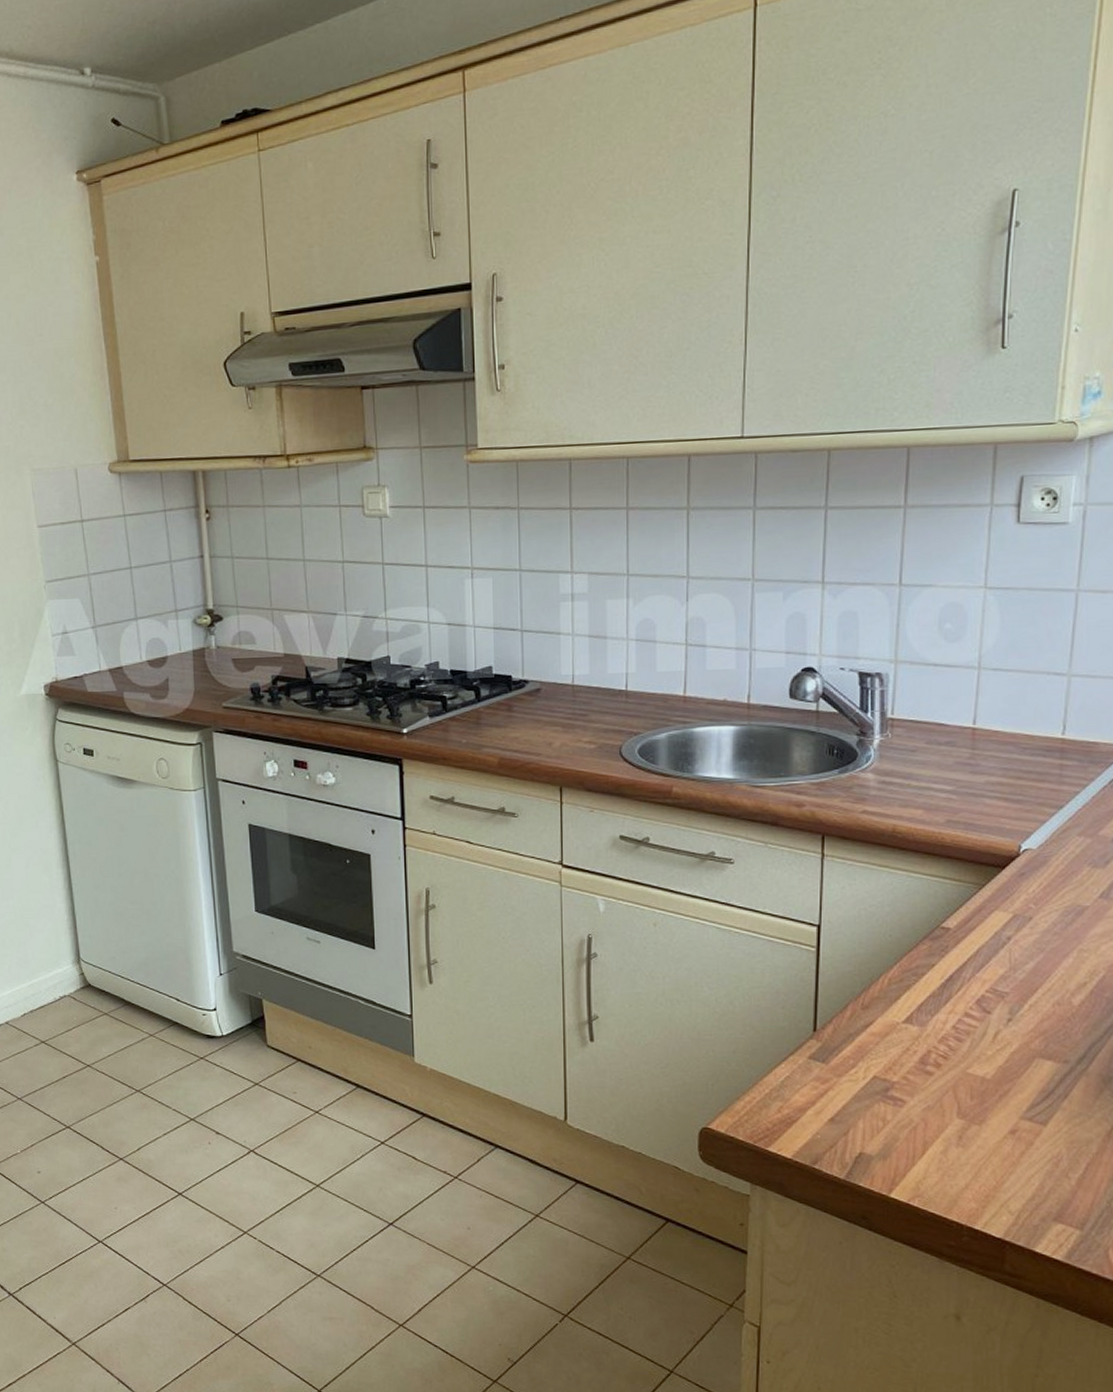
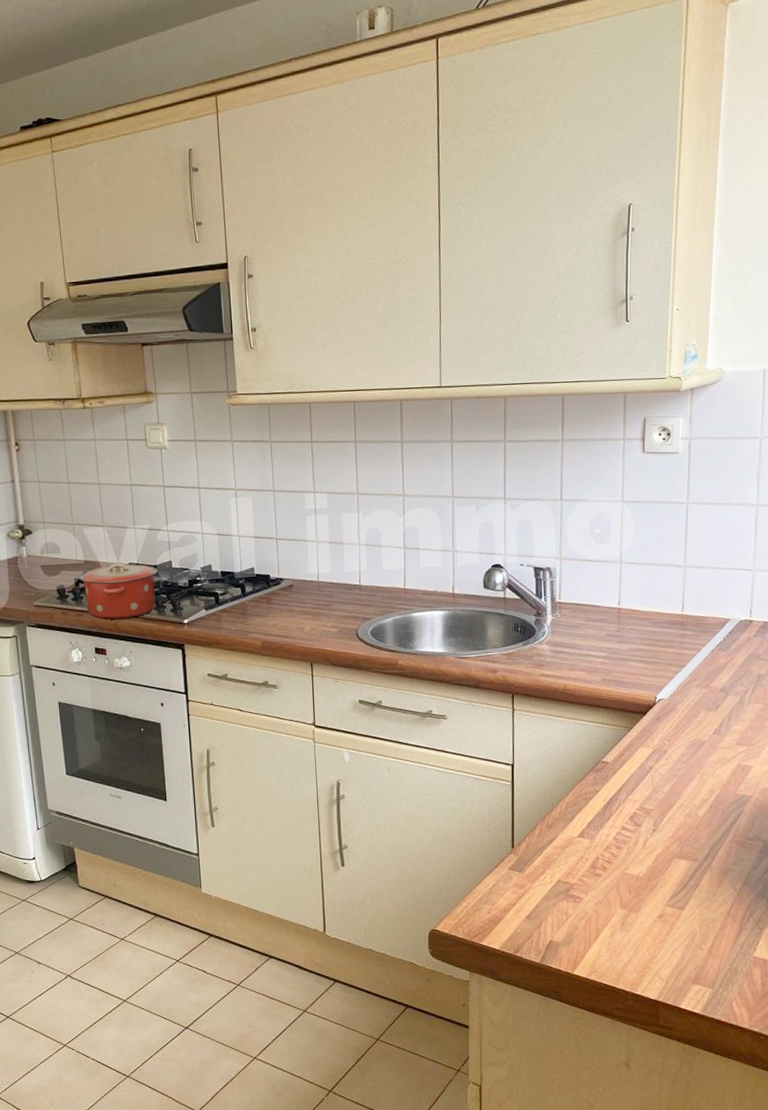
casserole: none [277,657,373,727] -> present [79,563,158,620]

